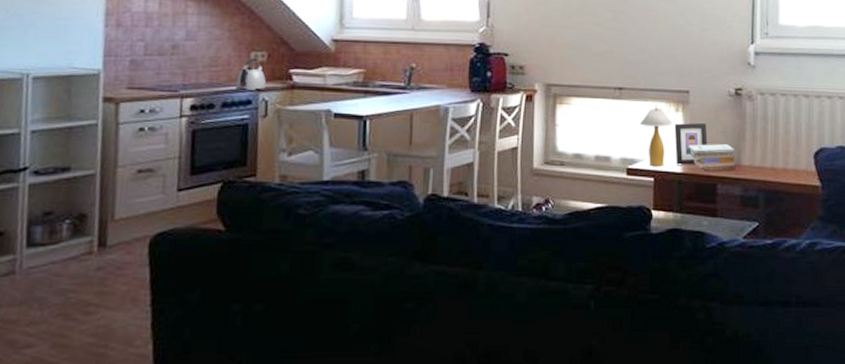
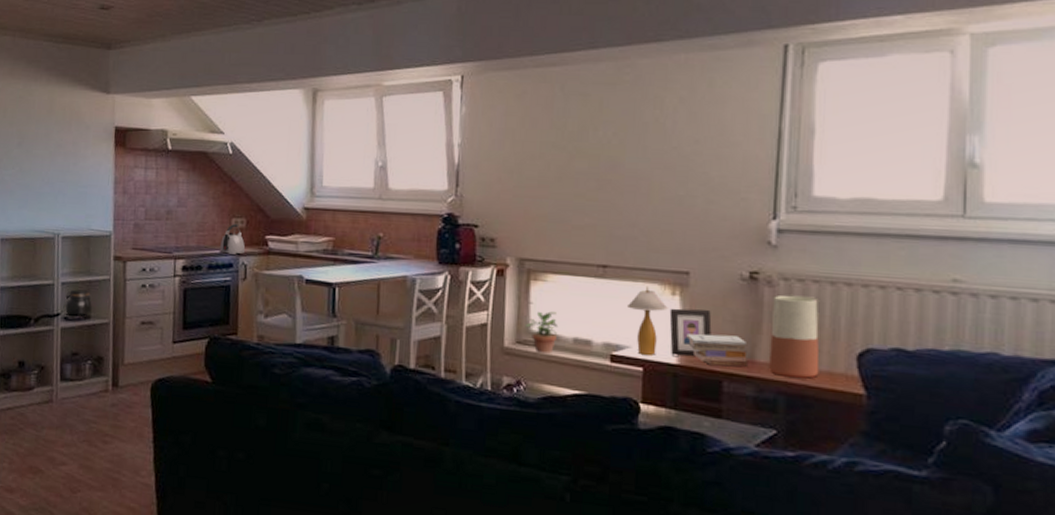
jar: none [35,137,73,169] -> present [65,289,92,316]
potted plant: none [552,132,582,173] -> present [524,311,559,355]
vase: none [752,107,788,176] -> present [769,295,820,379]

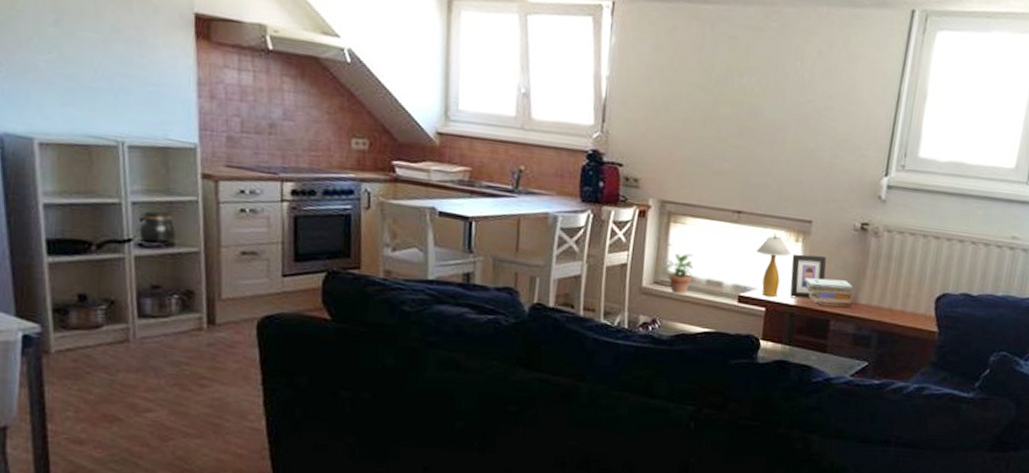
kettle: present [219,223,246,255] -> none [336,144,369,180]
vase: present [769,295,820,379] -> none [868,245,912,319]

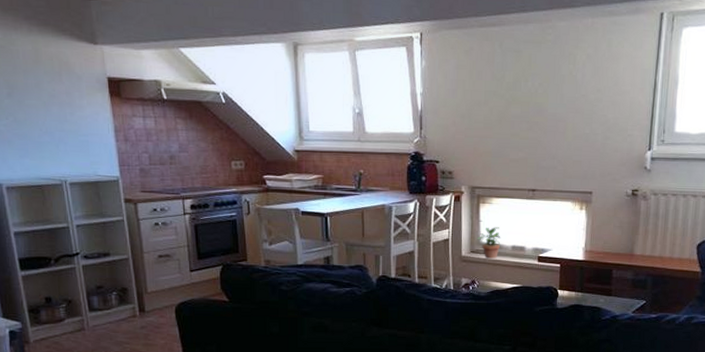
jar: present [138,210,175,243] -> none [82,230,110,254]
table lamp: present [757,232,791,297] -> none [550,204,577,255]
picture frame: present [790,254,827,299] -> none [578,219,606,254]
books: present [804,277,853,309] -> none [589,237,630,260]

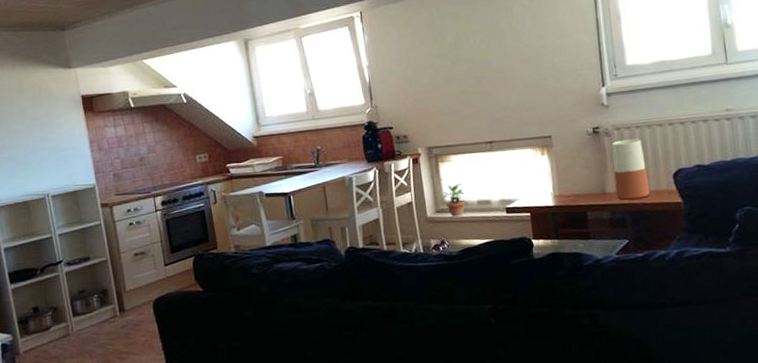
vase: none [642,205,675,264] -> present [612,139,650,200]

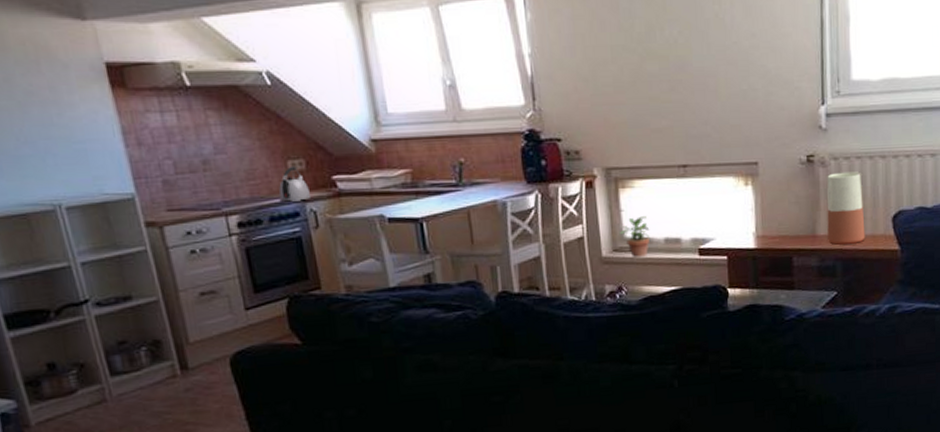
kettle: none [189,158,212,185] -> present [278,165,312,202]

